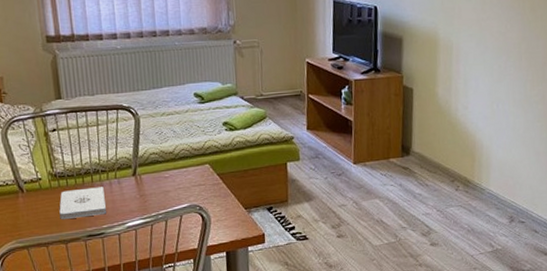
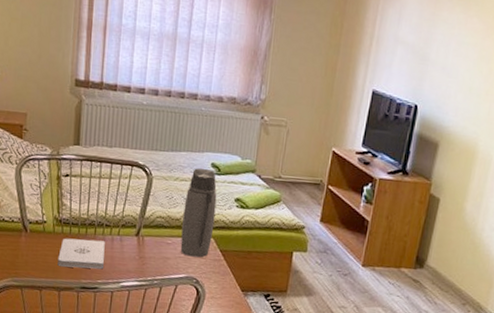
water bottle: none [174,100,208,186] -> present [180,168,217,258]

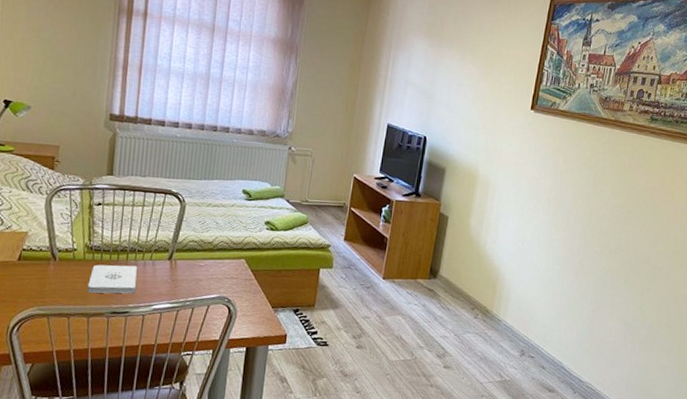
water bottle: present [180,168,217,258] -> none [212,195,248,278]

